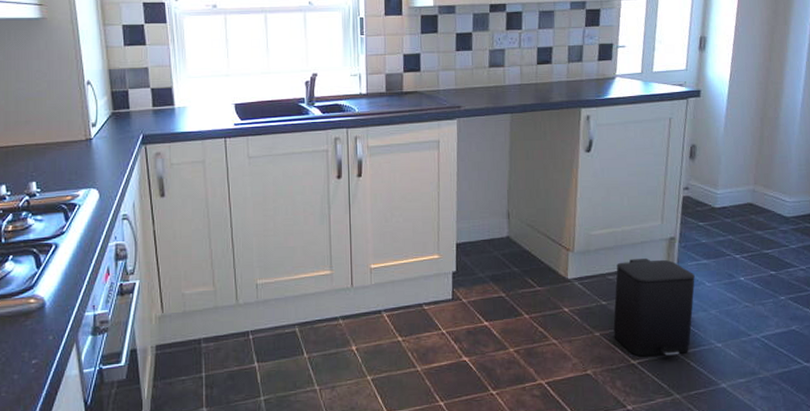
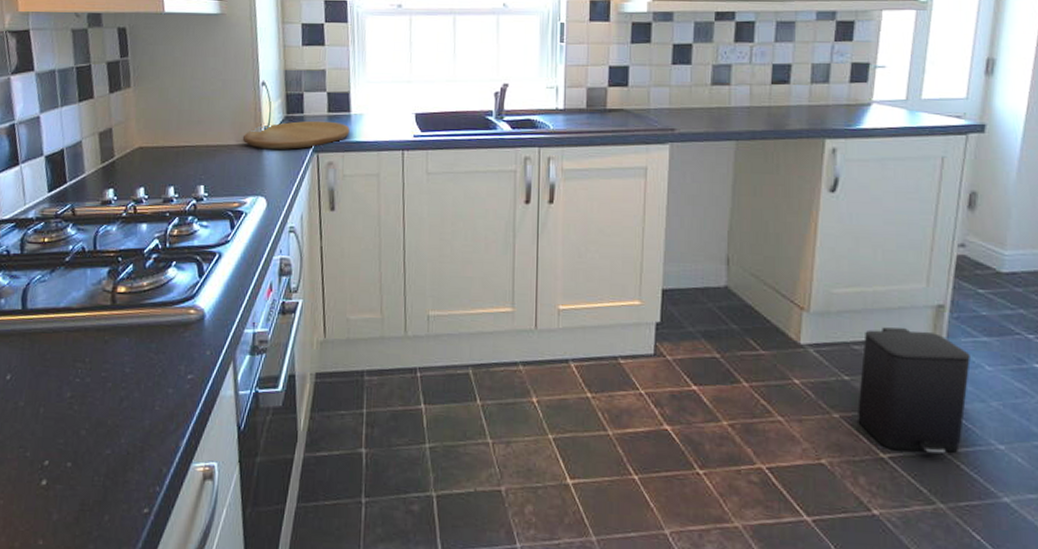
cutting board: none [72,115,175,144] -> present [243,120,350,150]

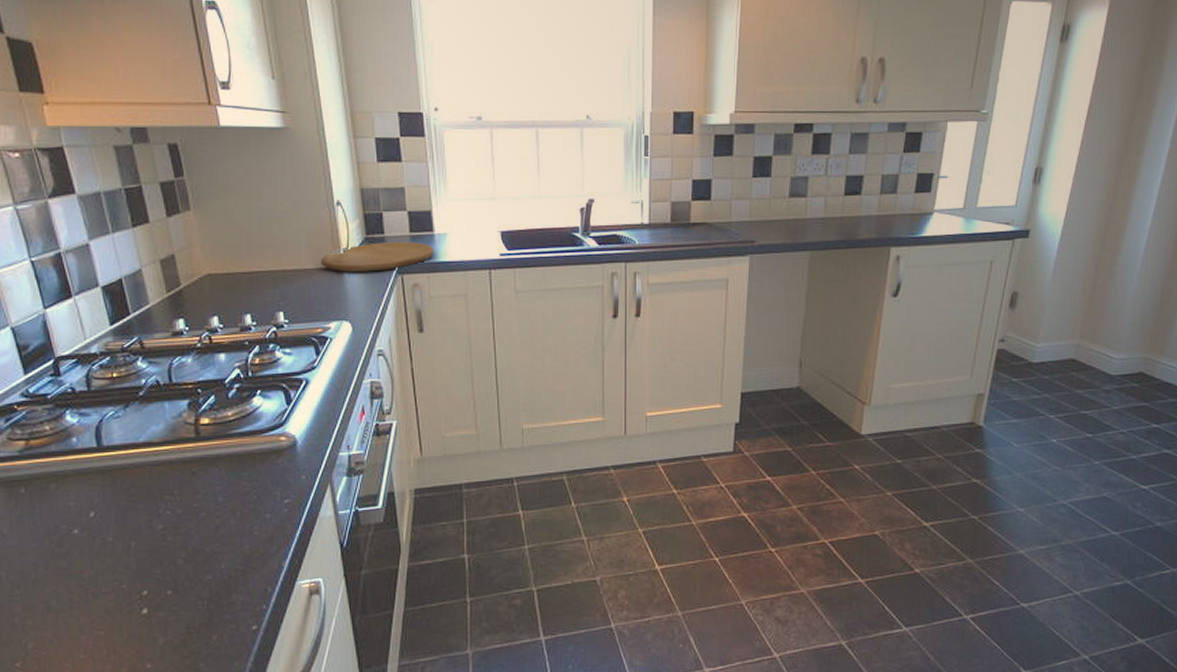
pedal bin: present [858,327,970,454] -> none [907,416,1002,520]

